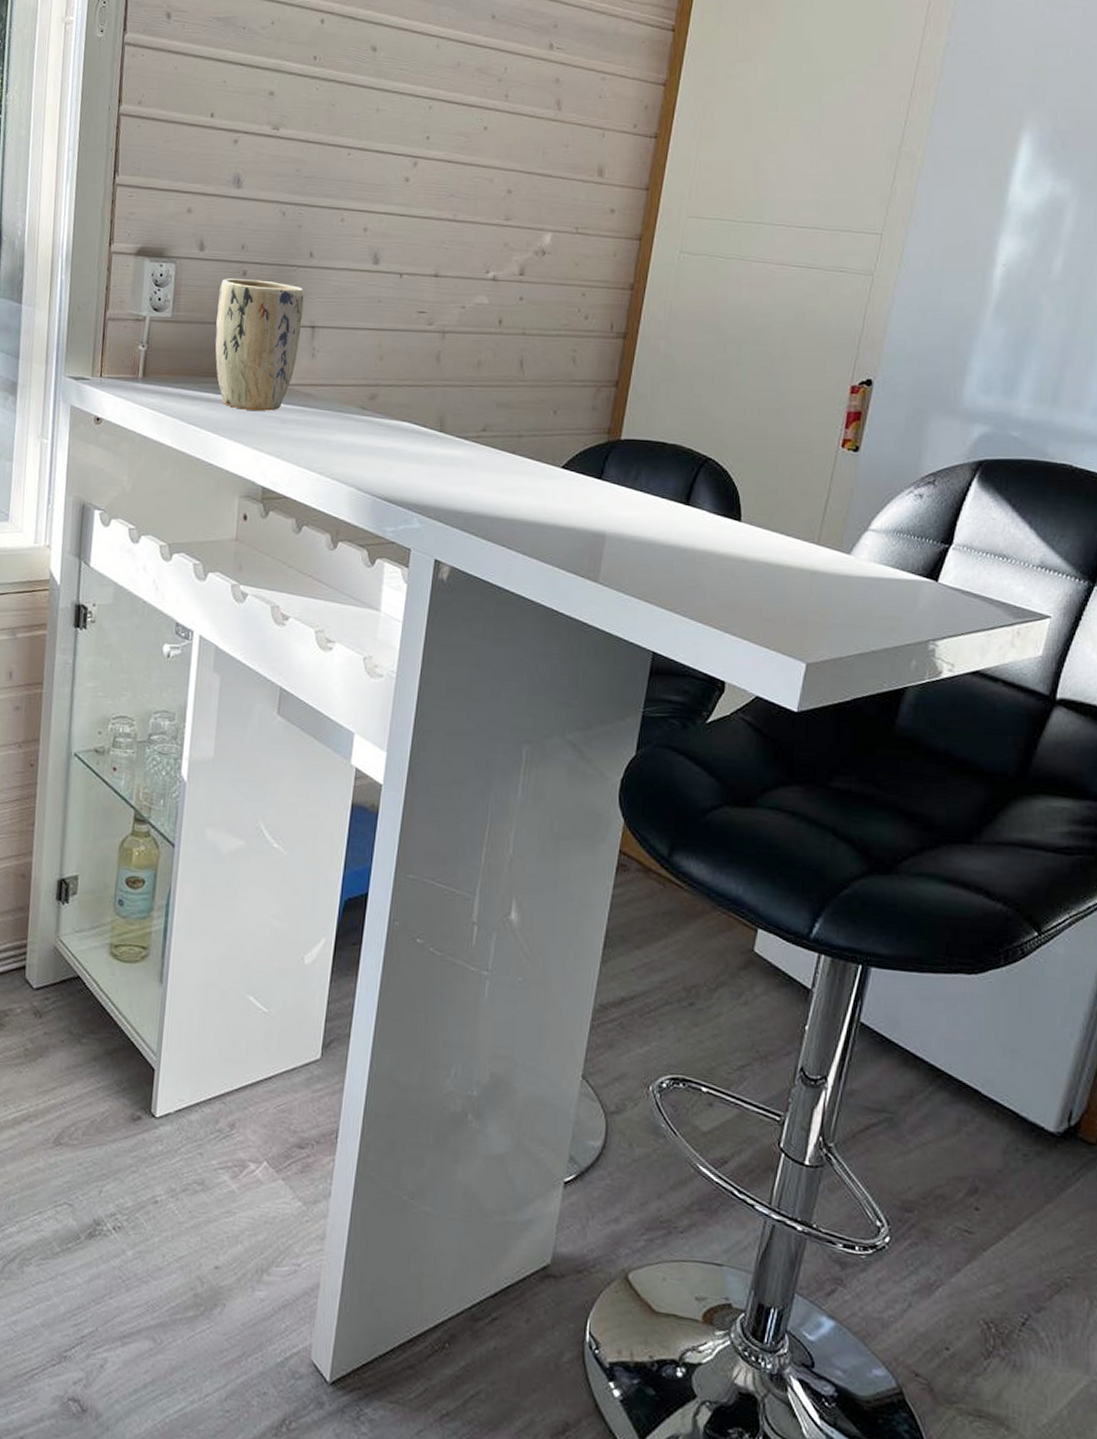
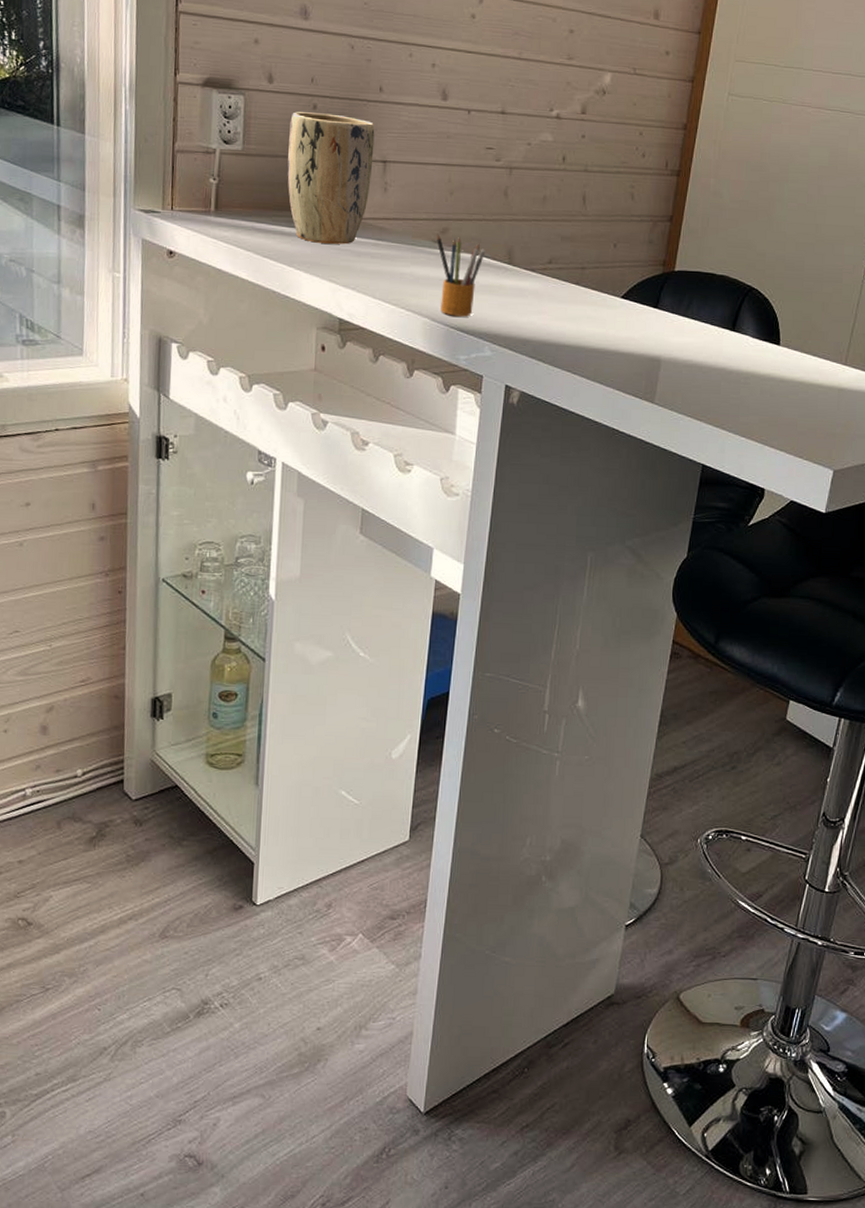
pencil box: none [365,400,416,487] -> present [436,234,486,317]

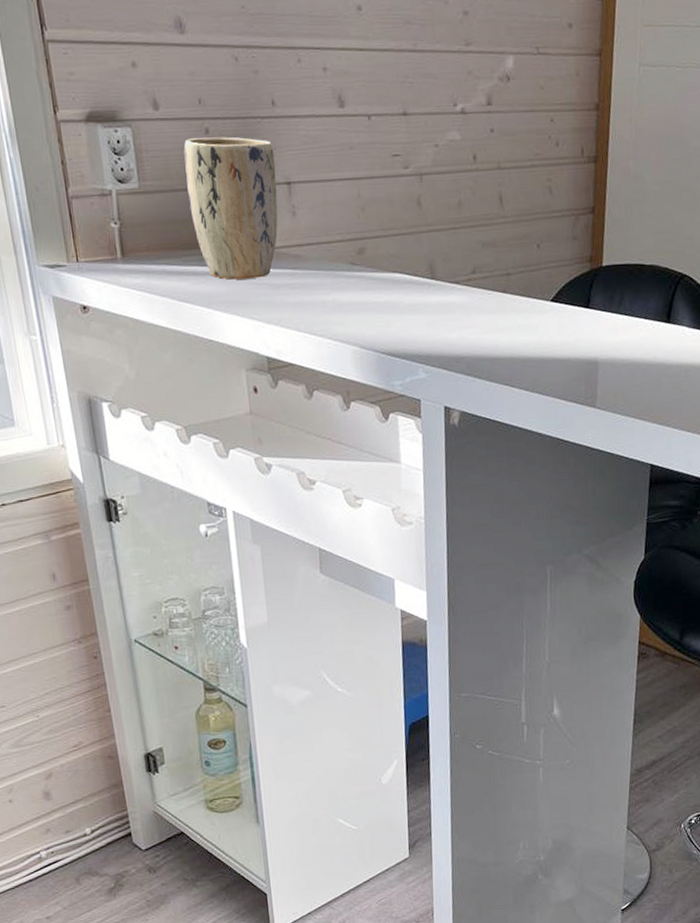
pencil box: present [436,234,486,317] -> none [354,255,407,341]

